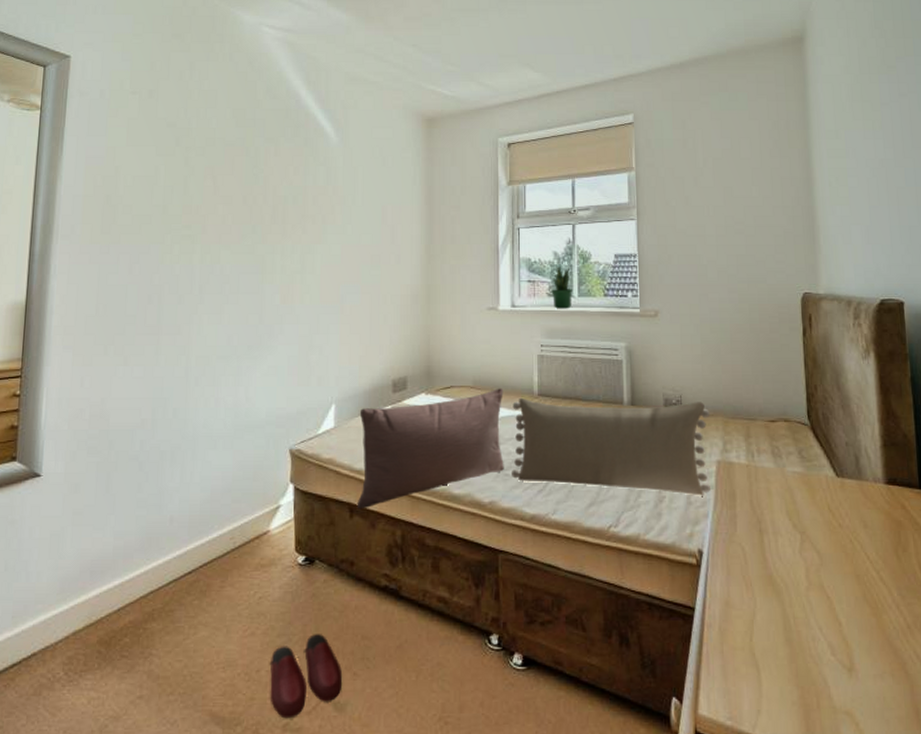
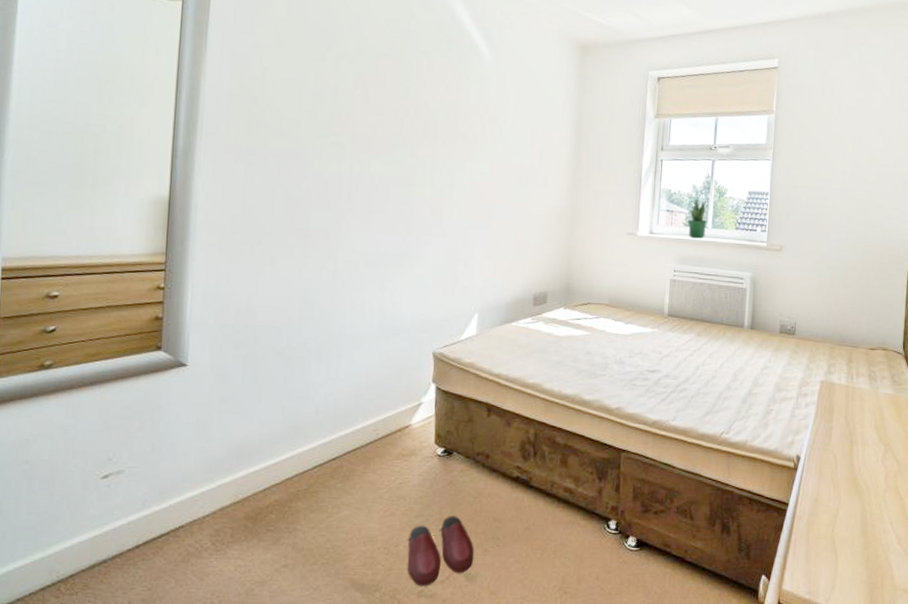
pillow: present [356,388,504,509] -> none [494,307,637,409]
pillow: present [510,397,710,496] -> none [637,316,819,411]

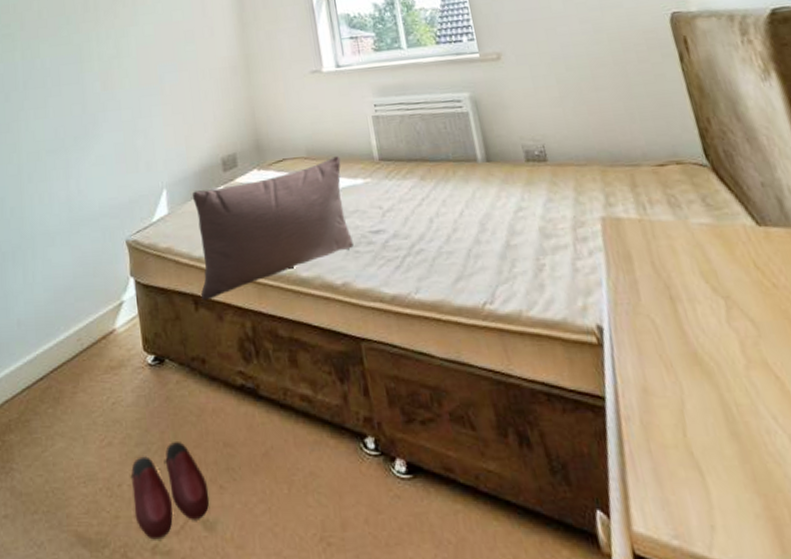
pillow: none [494,307,637,409] -> present [192,156,354,301]
planter: present [687,199,707,239] -> none [376,17,401,64]

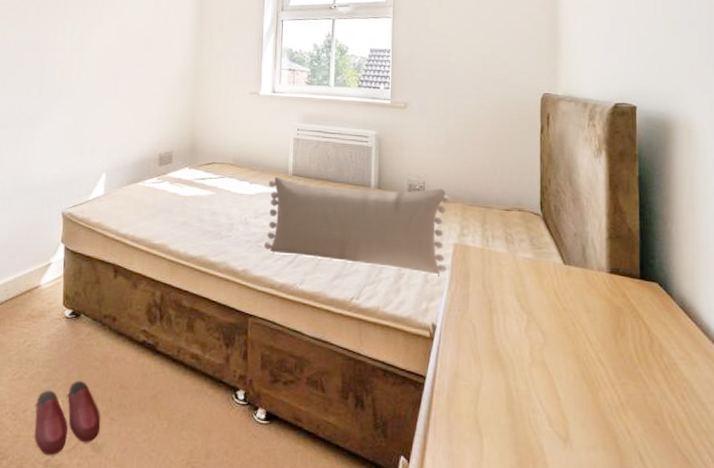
pillow: present [192,156,354,301] -> none [121,167,261,271]
pillow: none [352,150,599,261] -> present [263,176,450,275]

